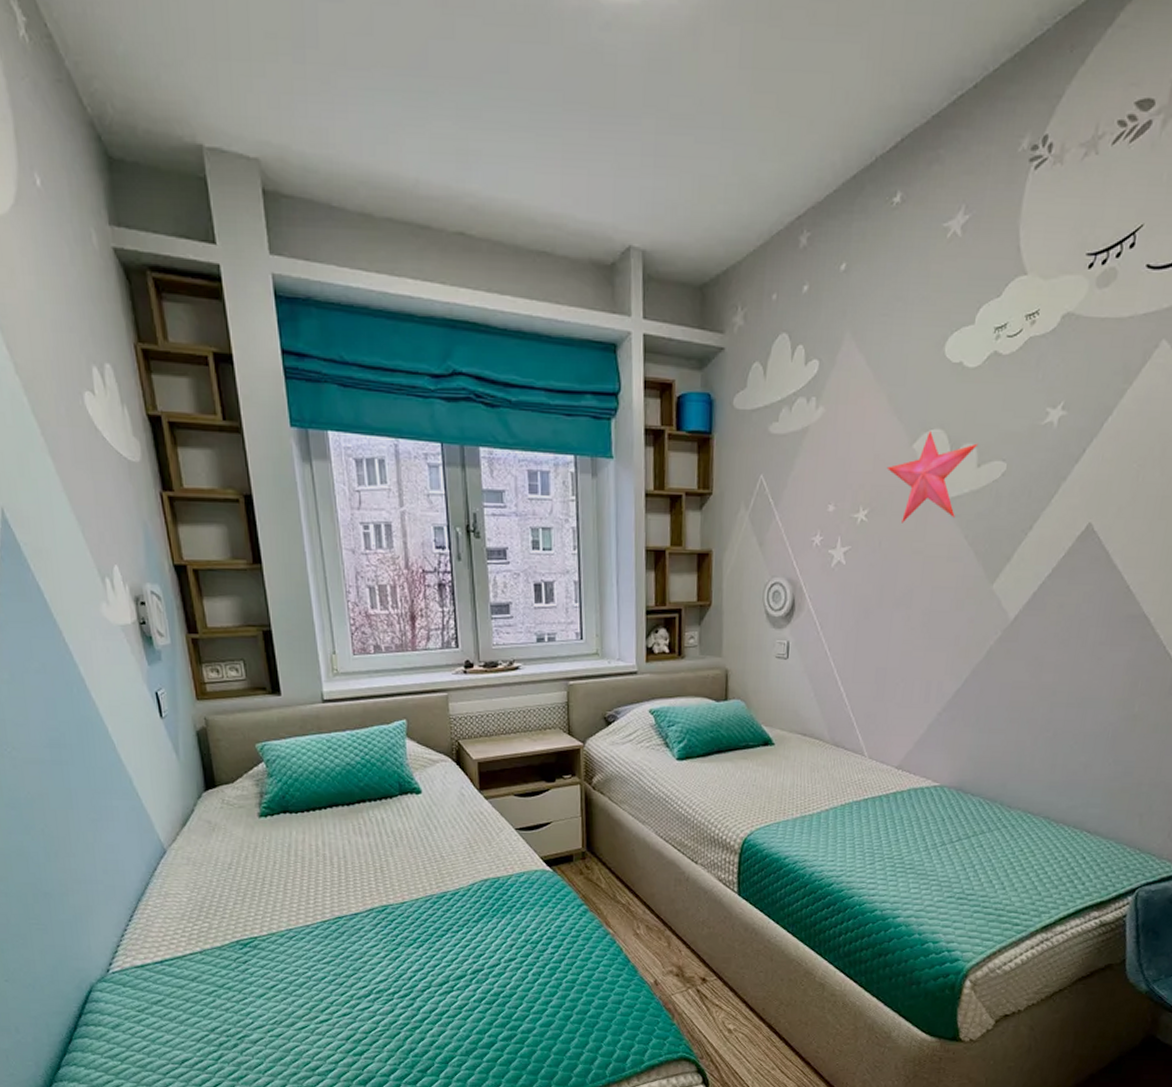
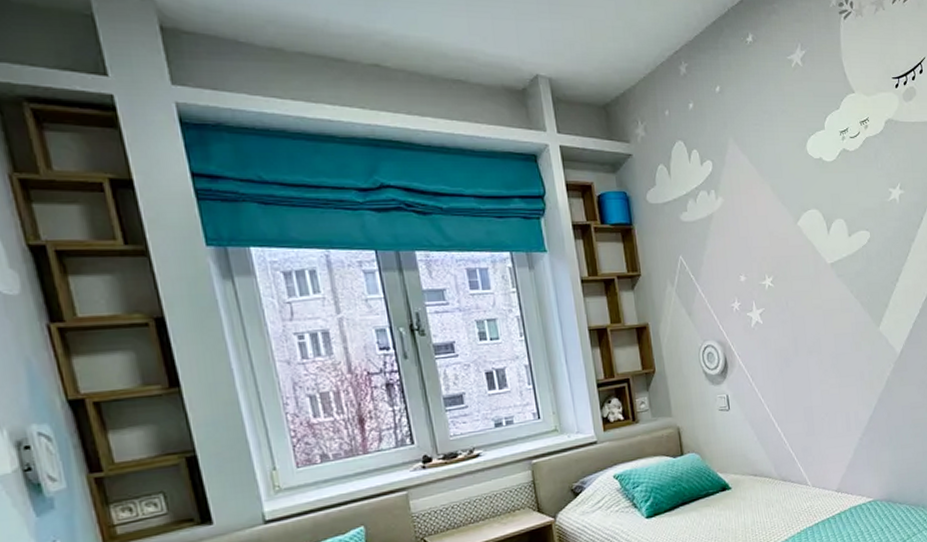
decorative star: present [886,431,979,523] -> none [780,212,846,285]

